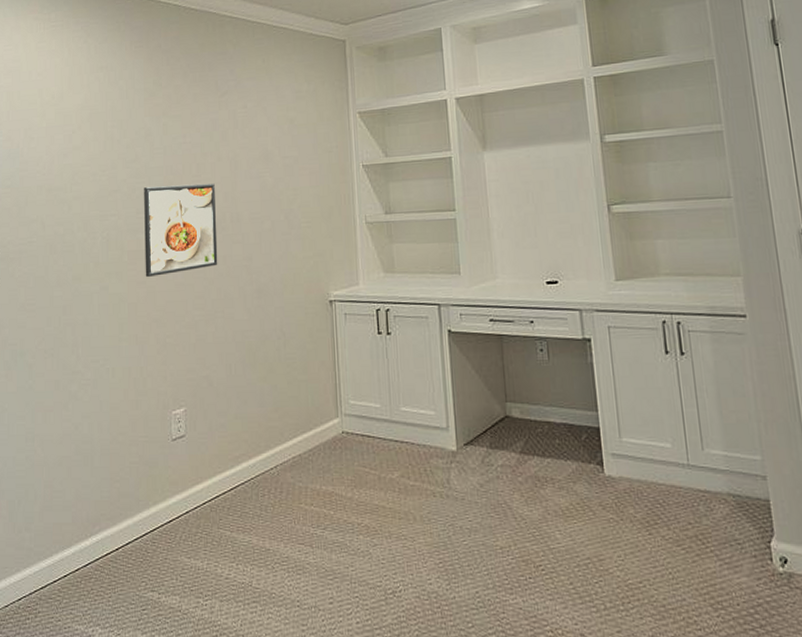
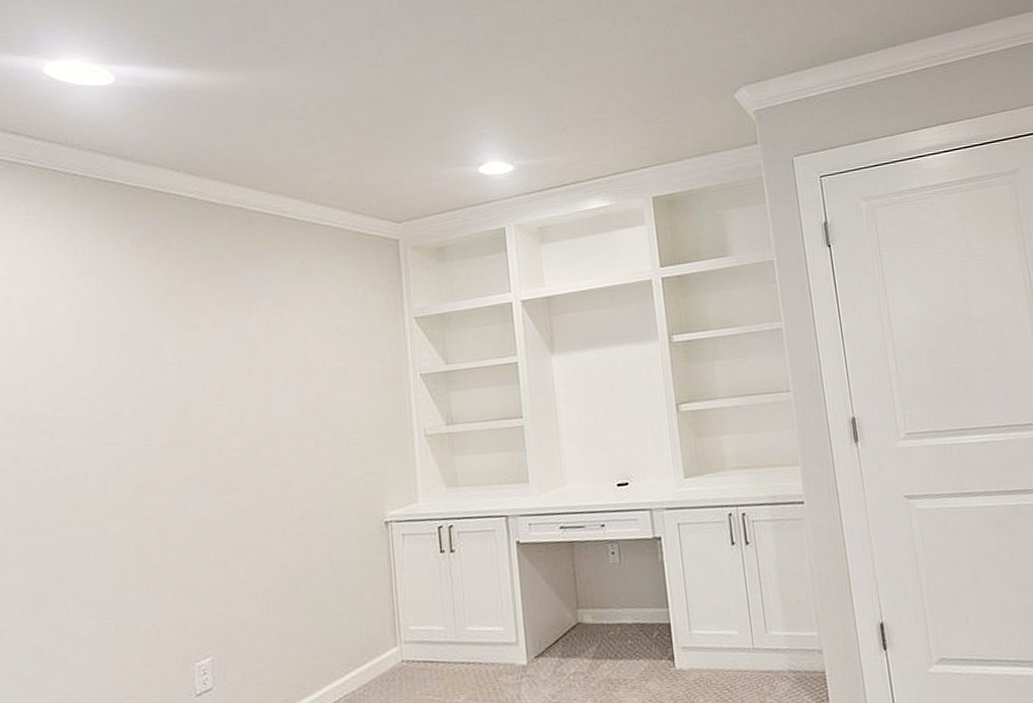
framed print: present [144,183,218,278] -> none [153,401,250,514]

